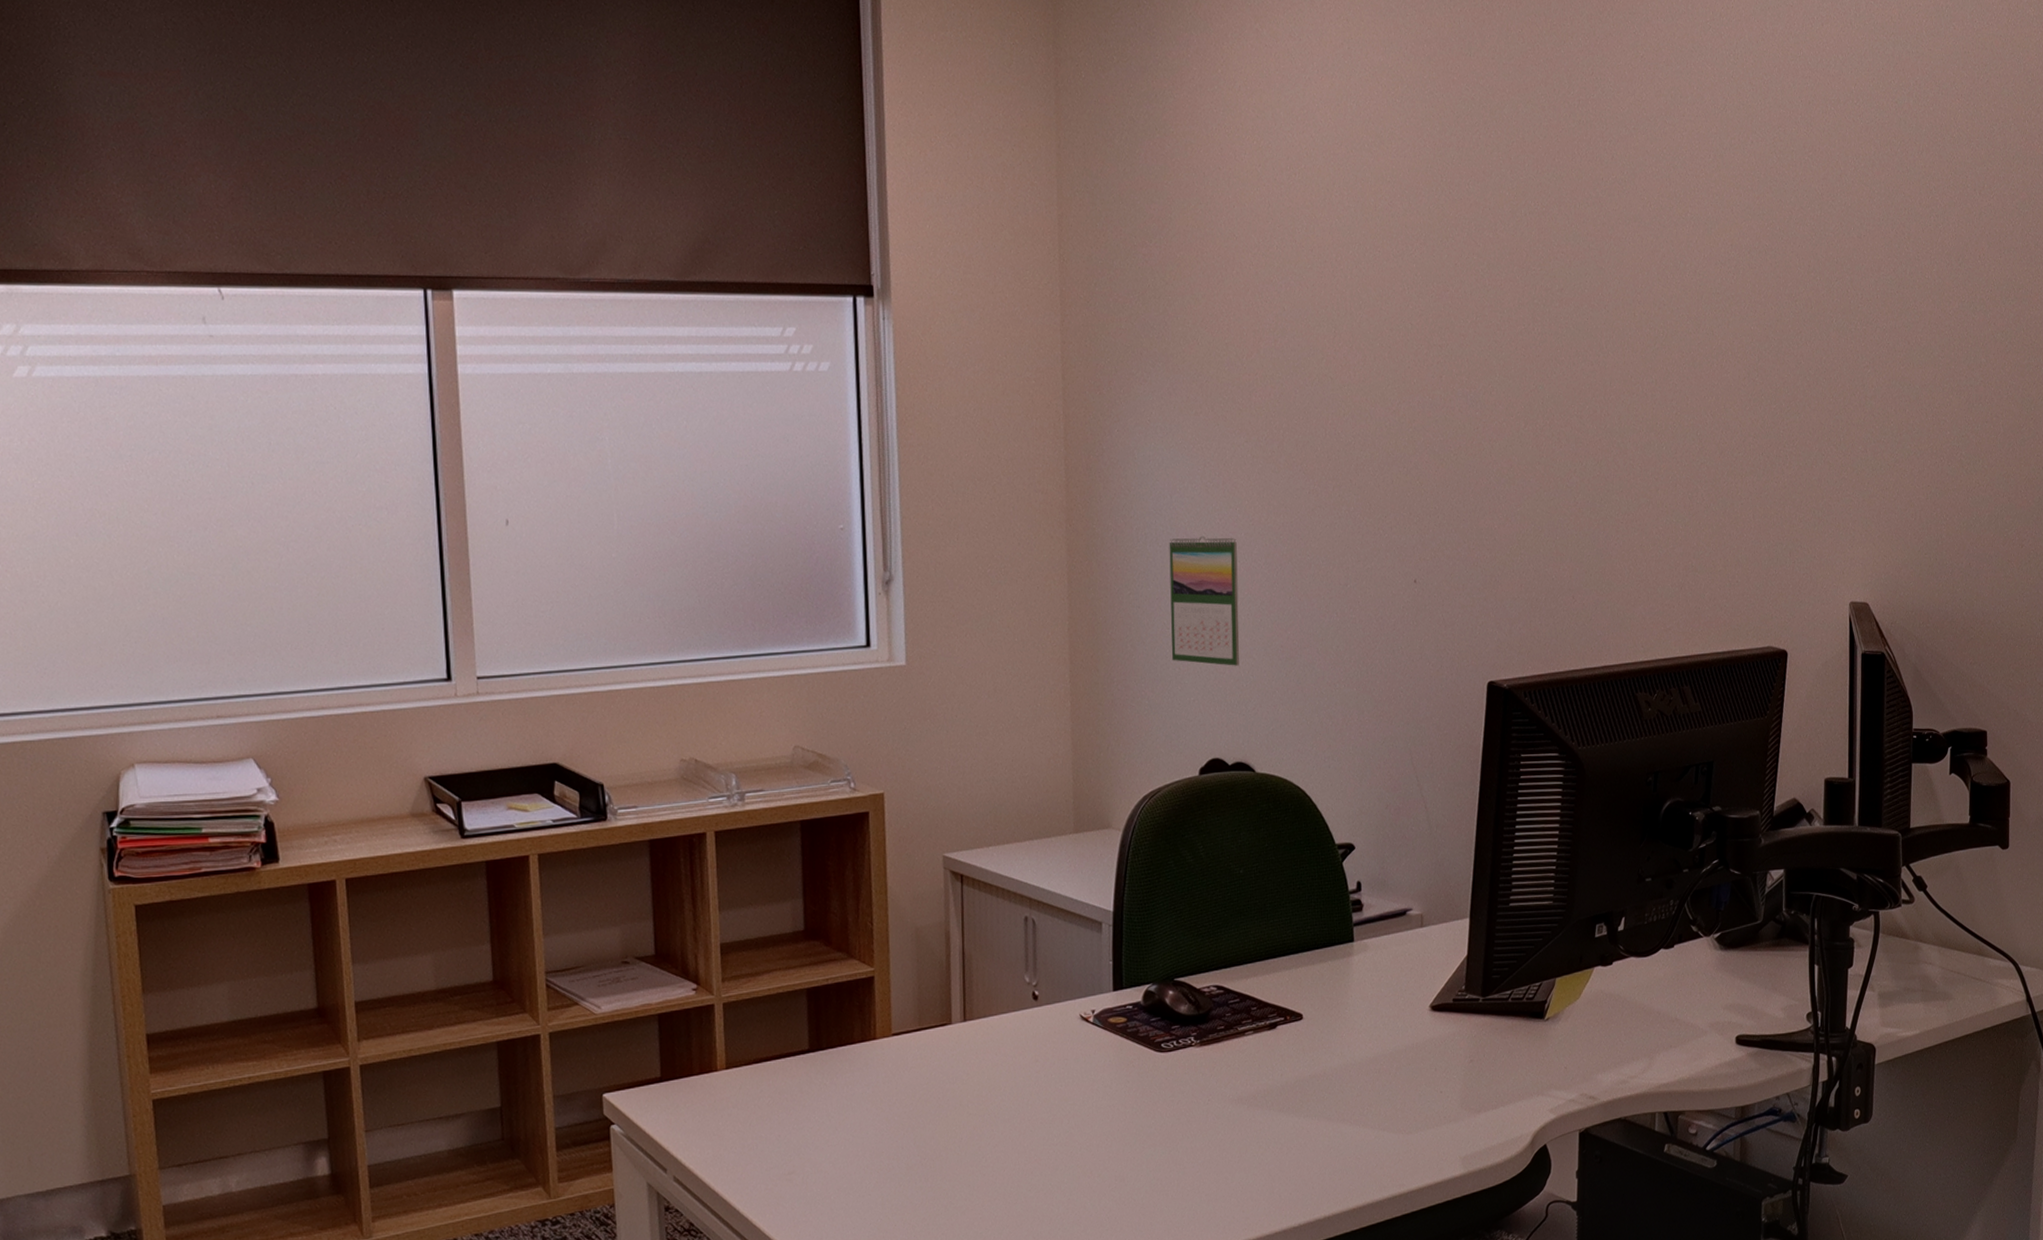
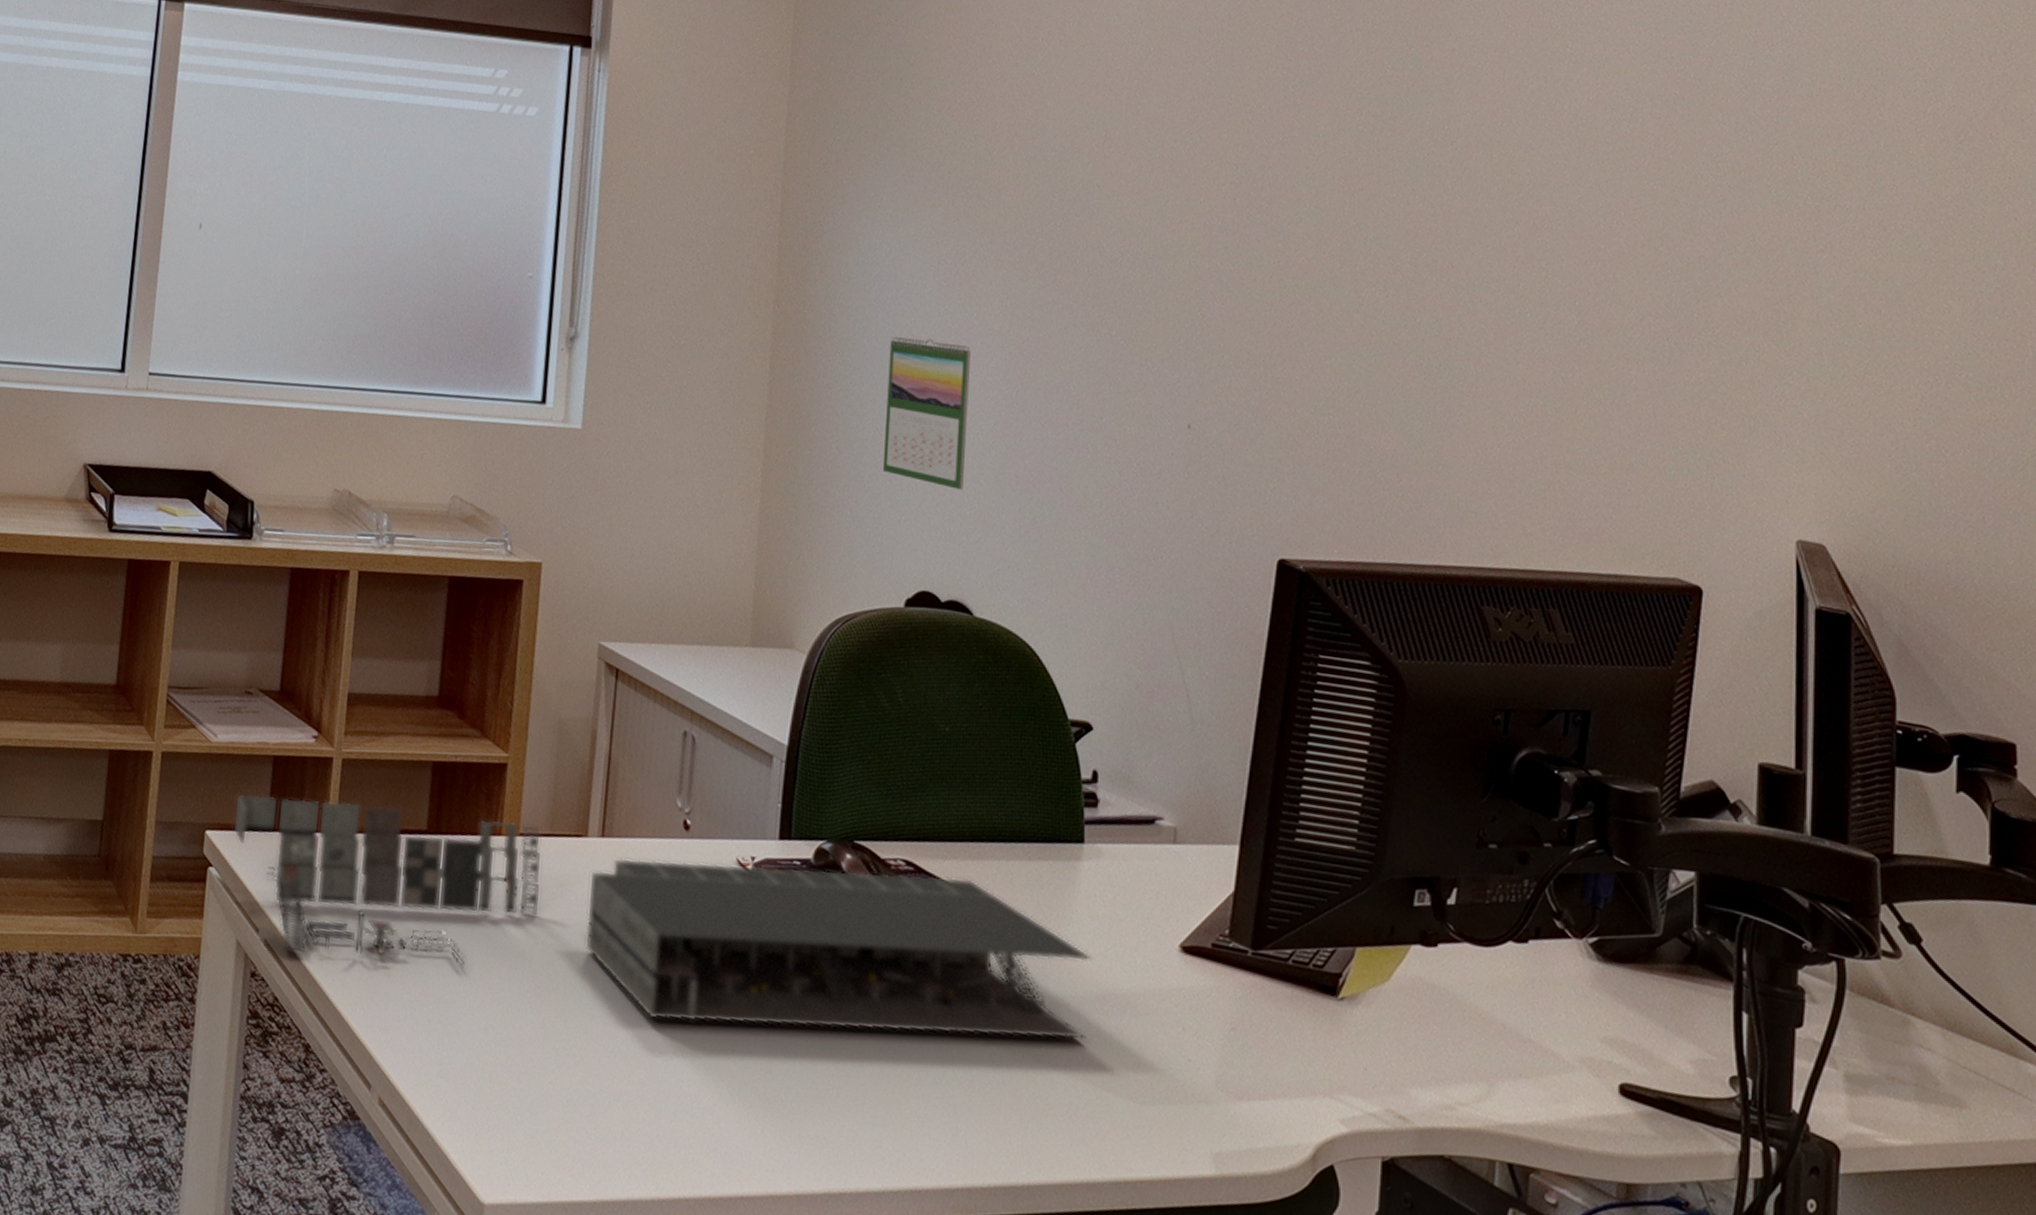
architectural model: none [627,990,1366,1182] -> present [232,794,1092,1040]

